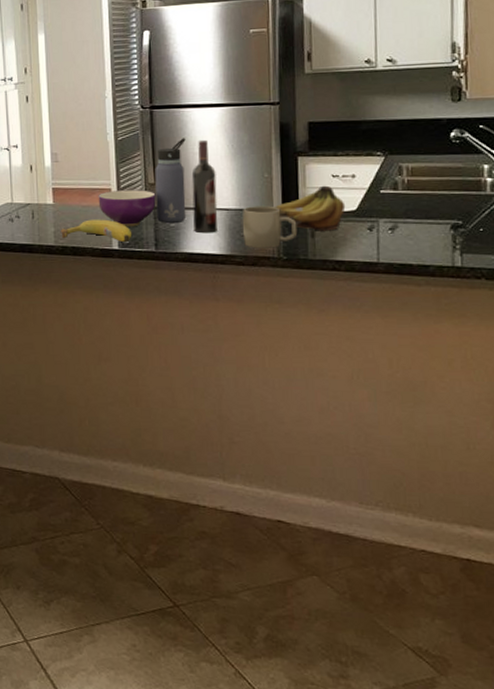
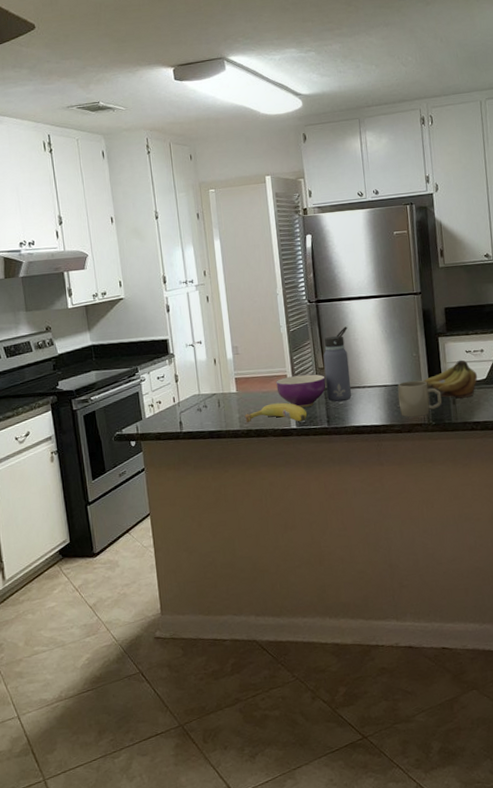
wine bottle: present [191,139,218,234] -> none [354,327,378,408]

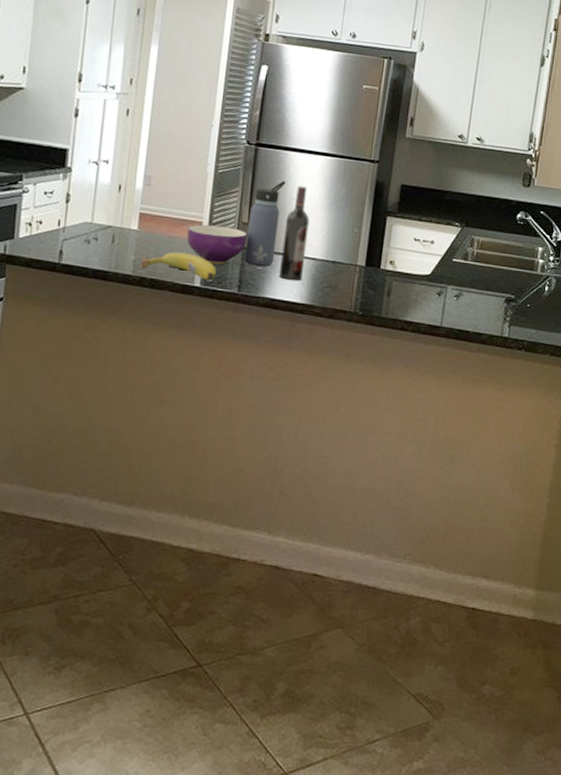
wine bottle: none [354,327,378,408] -> present [279,185,310,281]
mug: present [397,380,442,418] -> none [325,258,377,303]
fruit: present [423,360,478,399] -> none [359,247,422,292]

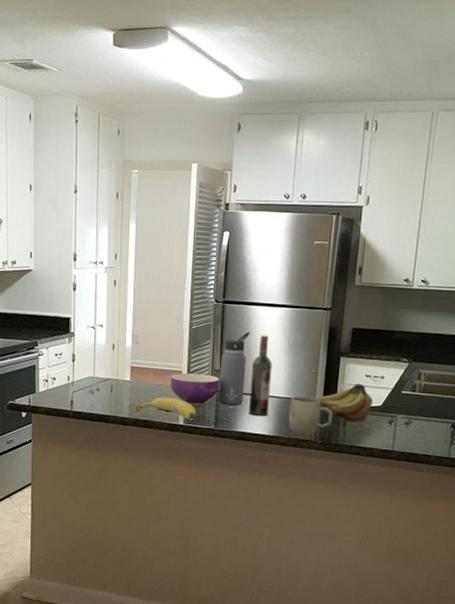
mug: none [325,258,377,303] -> present [288,396,333,434]
fruit: none [359,247,422,292] -> present [317,383,373,422]

